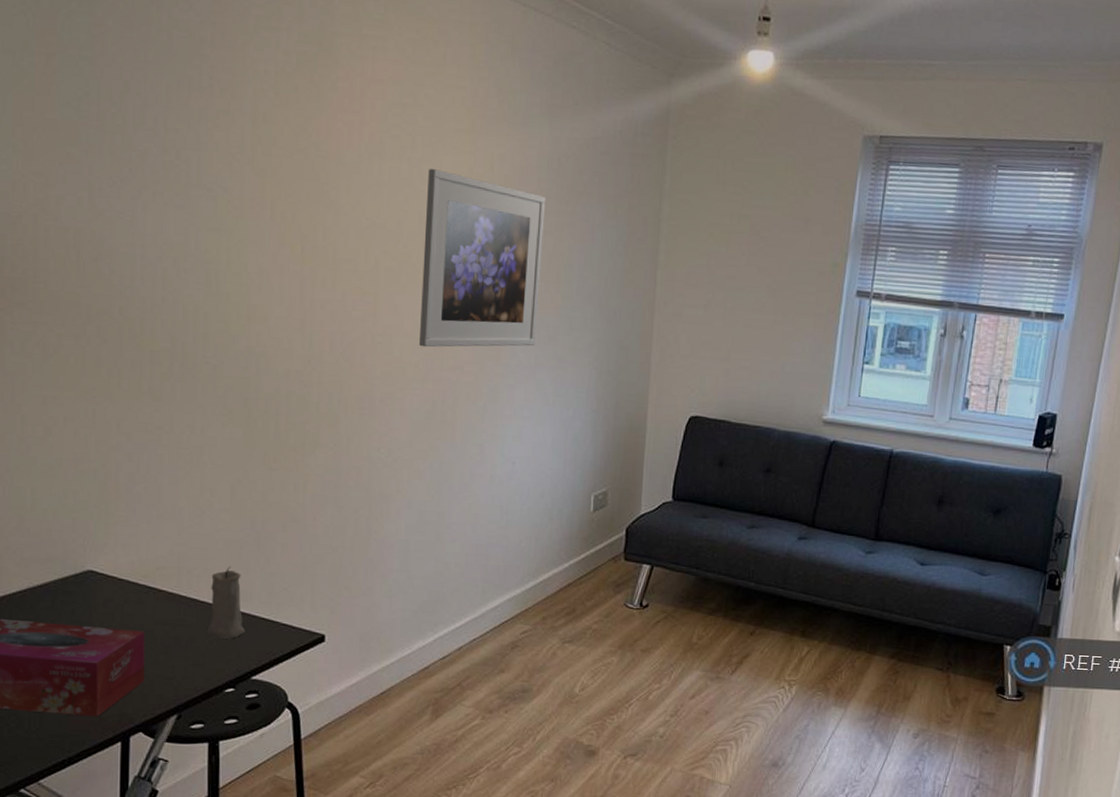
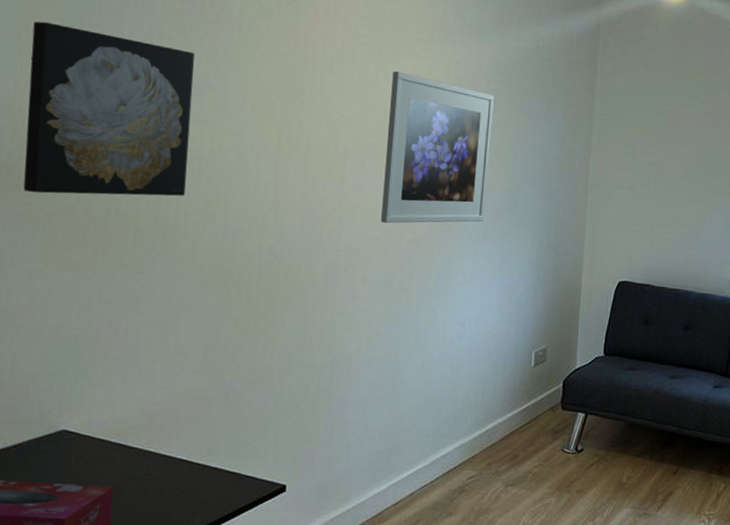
wall art: none [27,113,206,315] -> present [23,21,195,196]
candle: present [207,567,245,639] -> none [174,424,210,492]

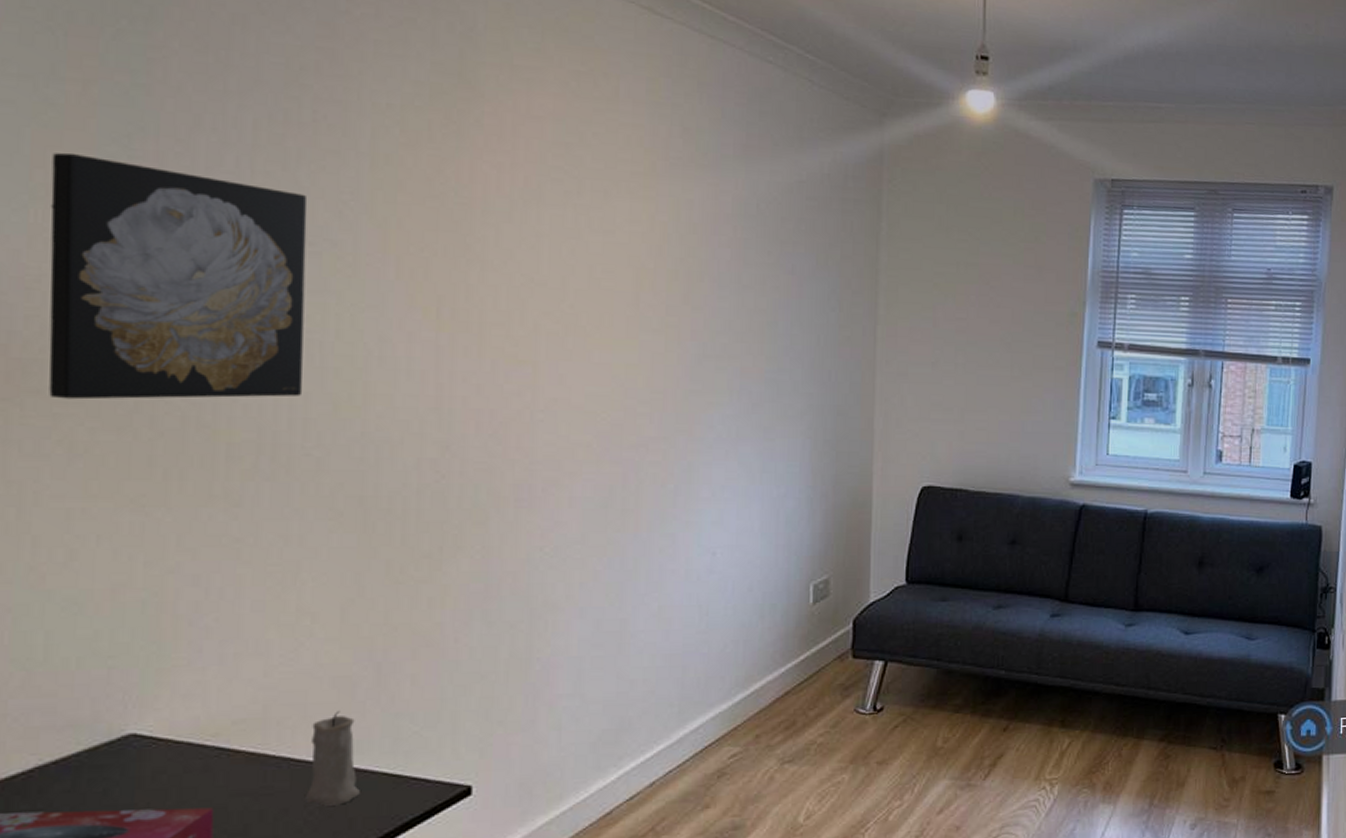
candle: none [174,424,210,492] -> present [306,711,360,806]
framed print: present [381,71,494,224] -> none [592,217,743,423]

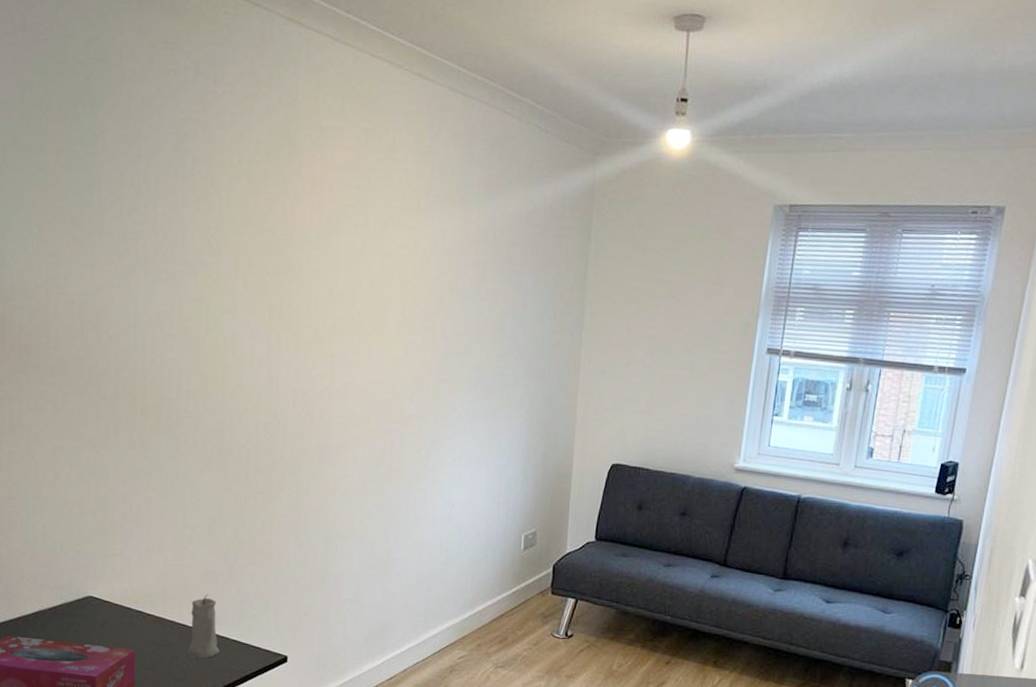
wall art: present [49,152,308,400] -> none [41,202,189,375]

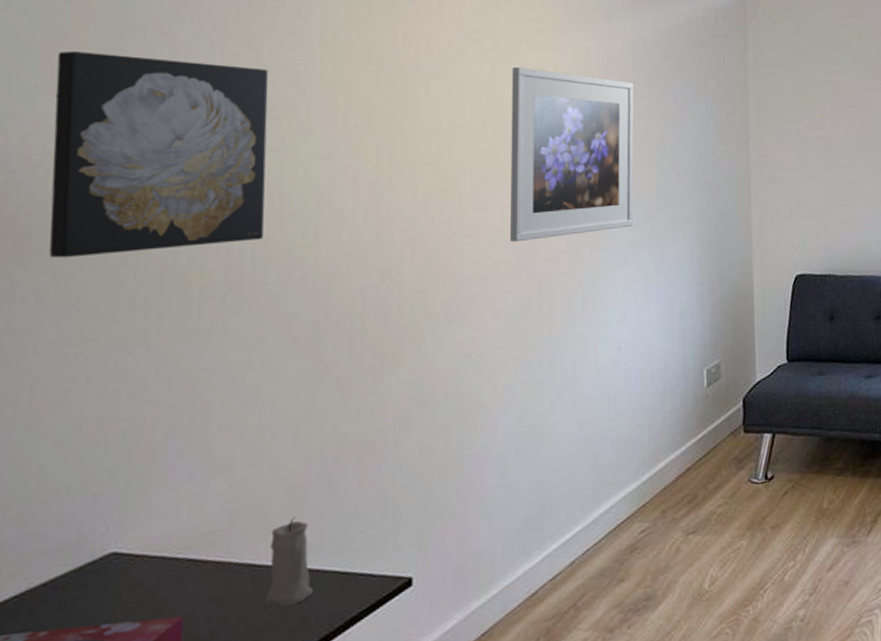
wall art: none [41,202,189,375] -> present [49,50,269,258]
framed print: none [371,244,482,403] -> present [511,67,634,243]

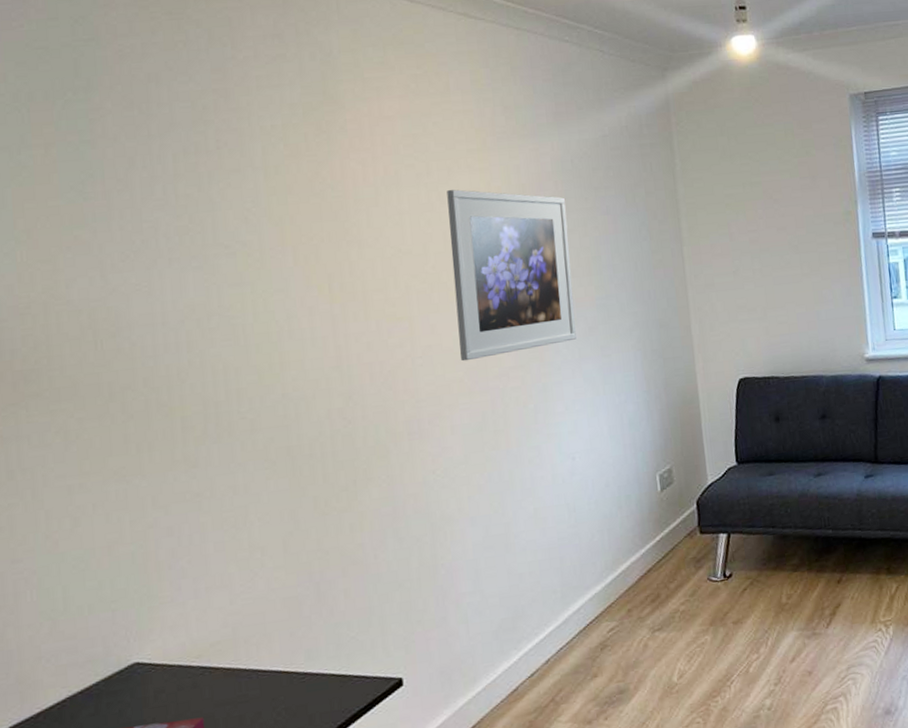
wall art: present [49,50,269,258] -> none [29,202,234,399]
candle: present [265,517,313,606] -> none [272,626,315,707]

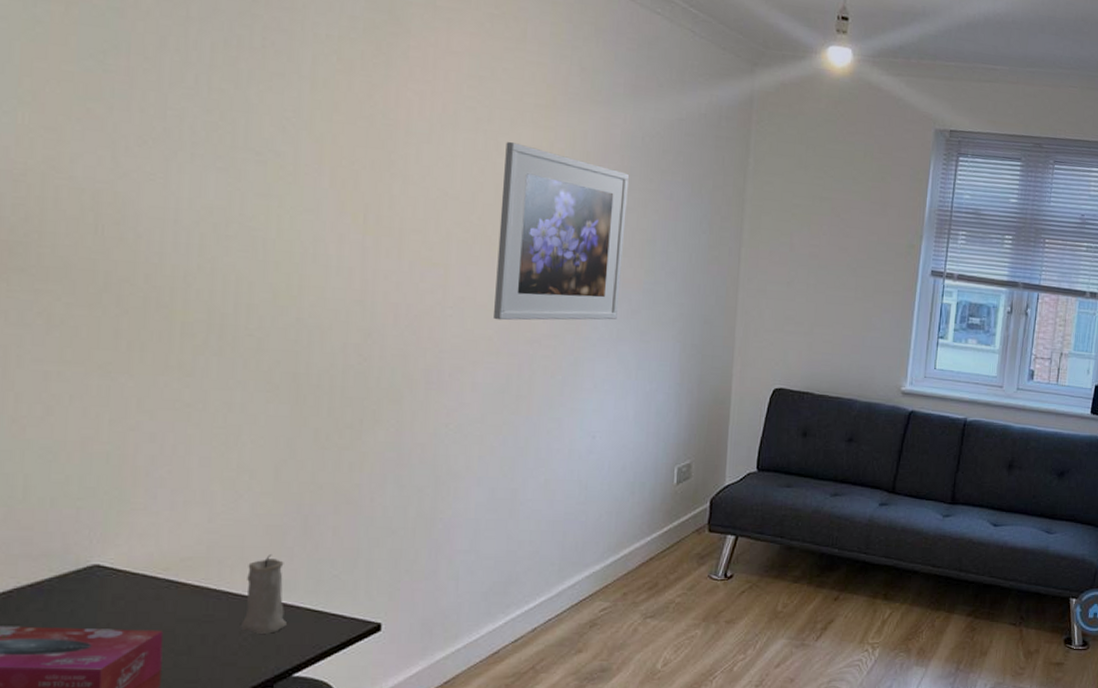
candle: none [272,626,315,707] -> present [241,555,287,634]

